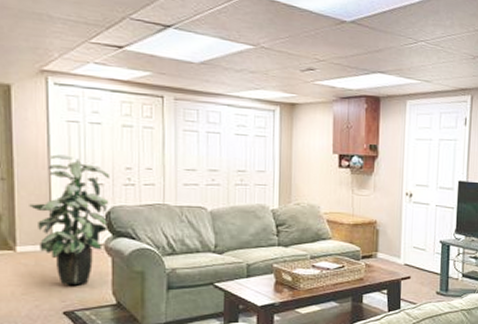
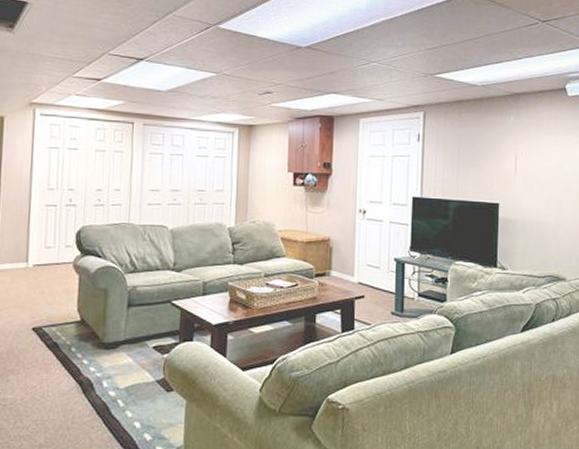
indoor plant: present [29,154,111,285] -> none [10,178,83,302]

